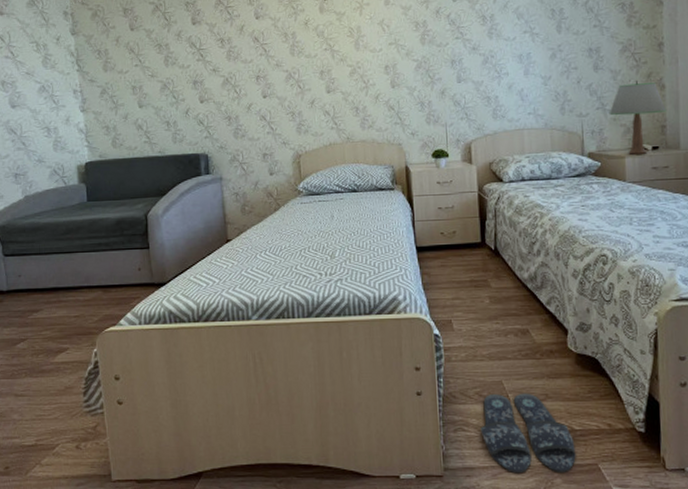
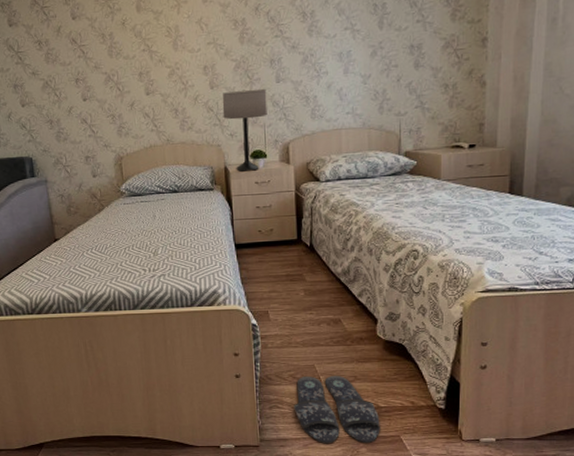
table lamp: none [403,88,449,171] -> present [222,89,268,172]
table lamp: present [609,80,668,155] -> none [427,77,487,154]

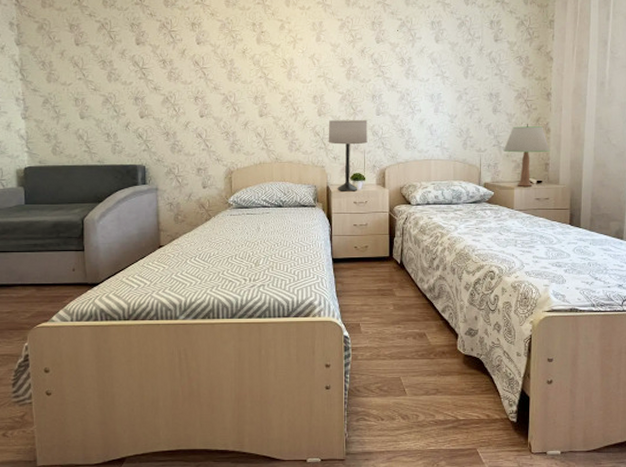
slippers: present [294,375,380,444] -> none [379,388,459,457]
table lamp: none [427,77,487,154] -> present [503,123,551,188]

